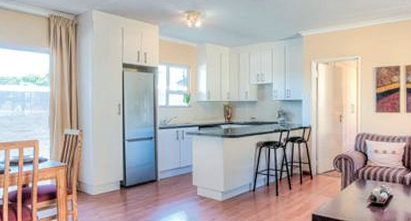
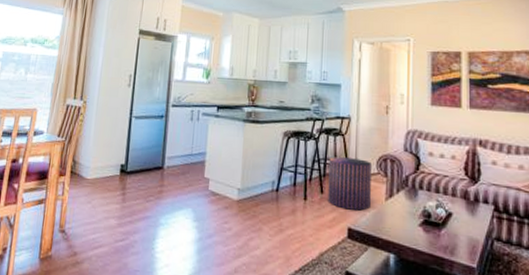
pouf: none [295,160,329,200] -> present [328,157,371,211]

